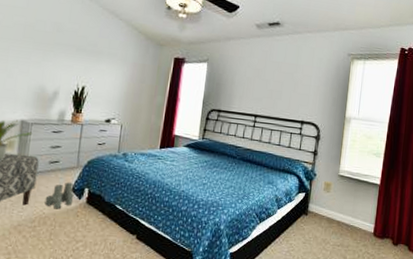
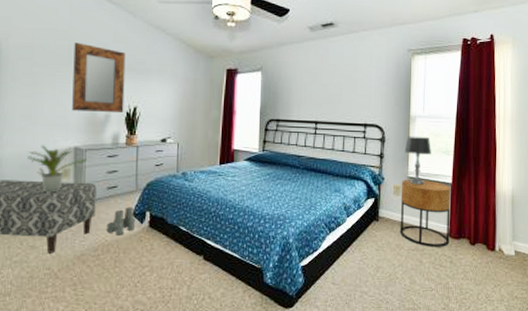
home mirror: none [22,20,79,92] -> present [72,42,126,114]
side table: none [327,177,379,245] -> present [399,179,451,247]
table lamp: none [337,136,363,184] -> present [404,136,431,185]

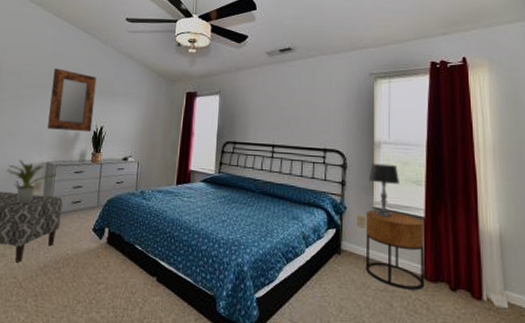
boots: present [106,207,136,236] -> none [68,222,95,250]

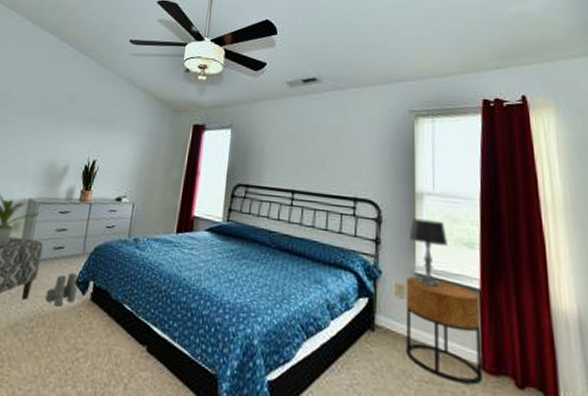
home mirror: present [47,68,97,133] -> none [33,92,93,167]
boots: none [68,222,95,250] -> present [45,272,78,307]

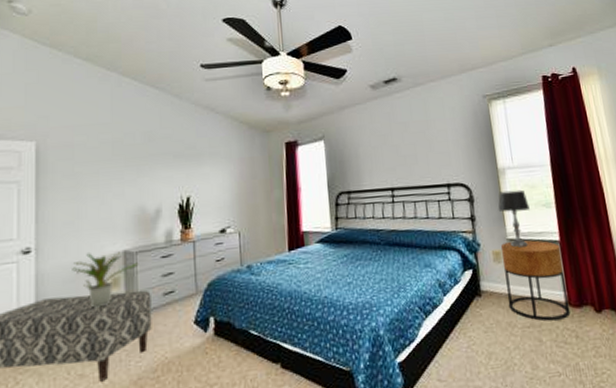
boots: present [45,272,78,307] -> none [165,313,199,351]

